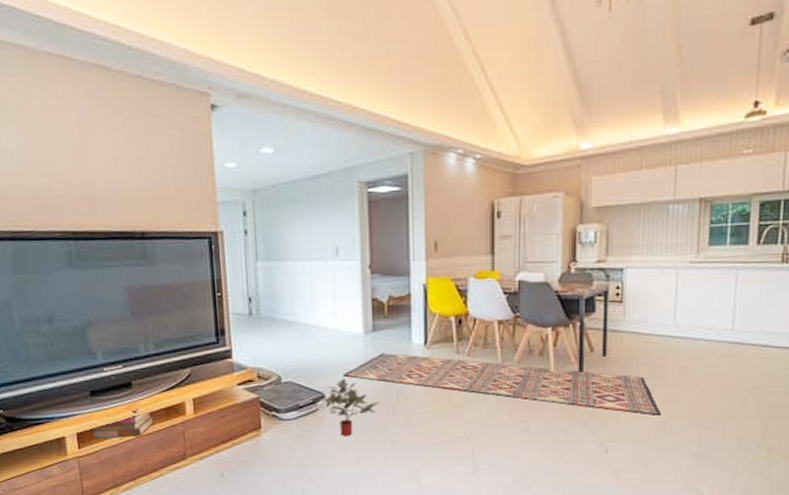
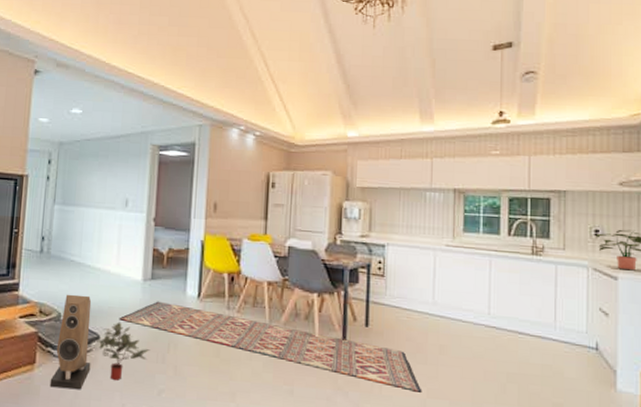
speaker: none [279,355,320,450] -> present [49,294,92,390]

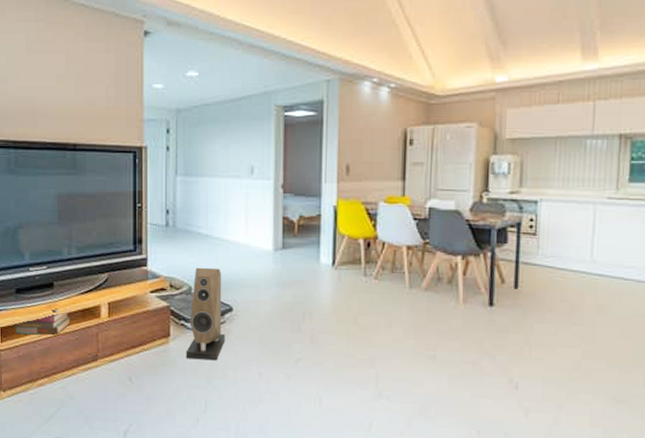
potted plant: present [97,322,151,380] -> none [230,293,285,350]
rug: present [119,301,422,393] -> none [251,271,577,354]

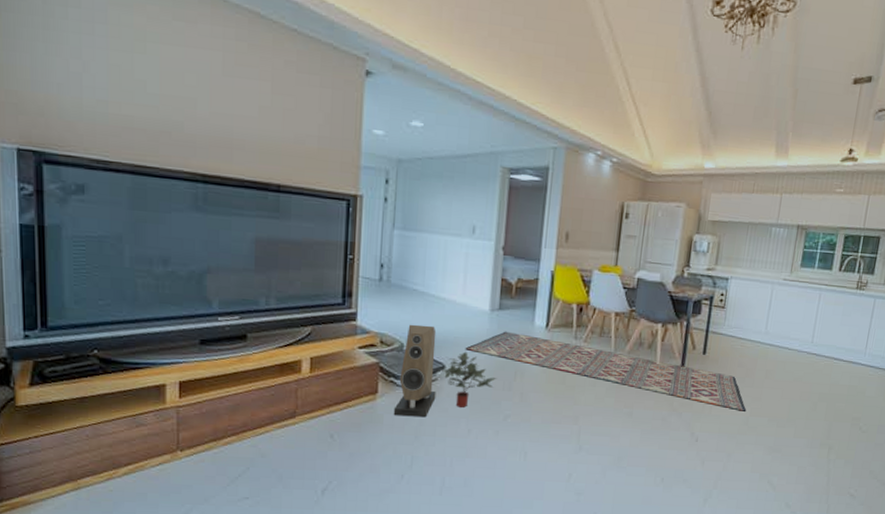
books: present [13,309,71,335] -> none [196,363,266,390]
potted plant: none [230,293,285,350] -> present [442,351,497,408]
rug: none [251,271,577,354] -> present [465,331,747,412]

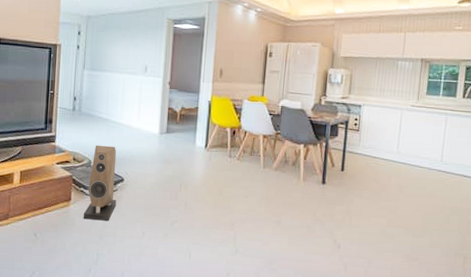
potted plant: present [442,351,497,408] -> none [121,167,166,214]
rug: present [465,331,747,412] -> none [140,150,384,222]

